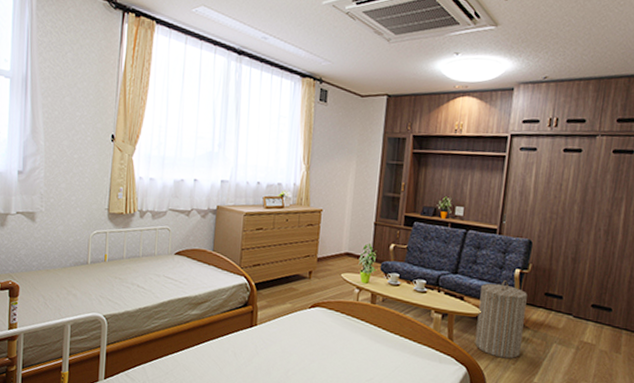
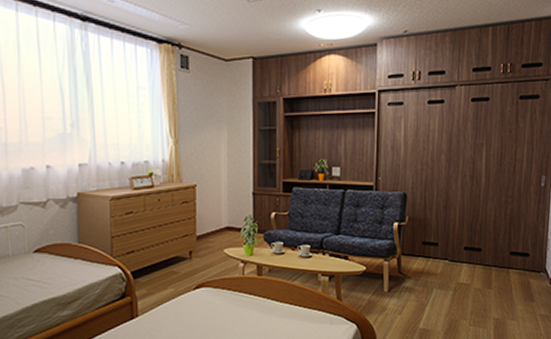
laundry hamper: present [474,280,527,359] -> none [362,235,407,310]

